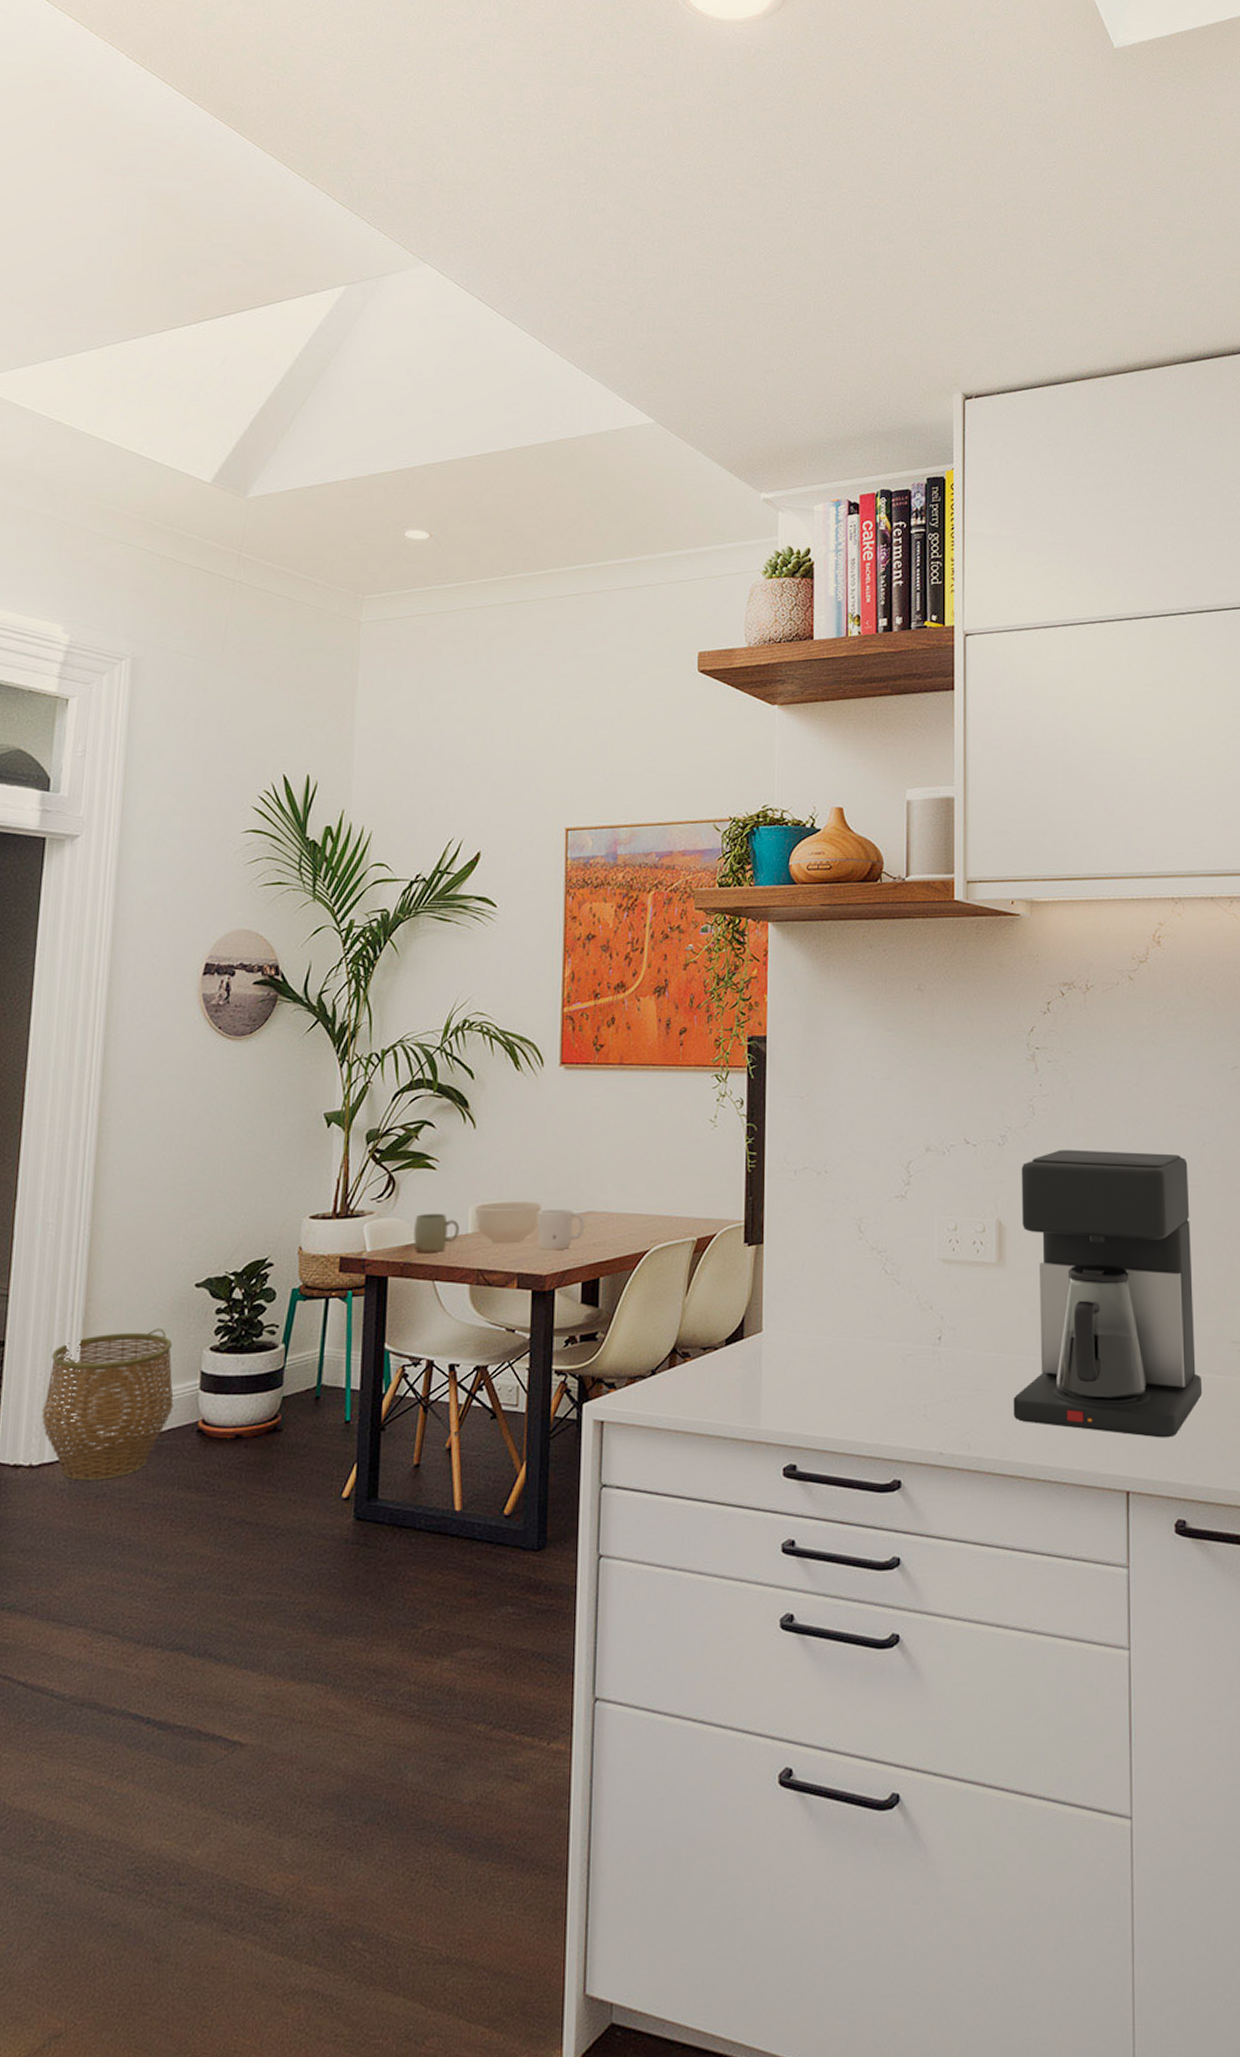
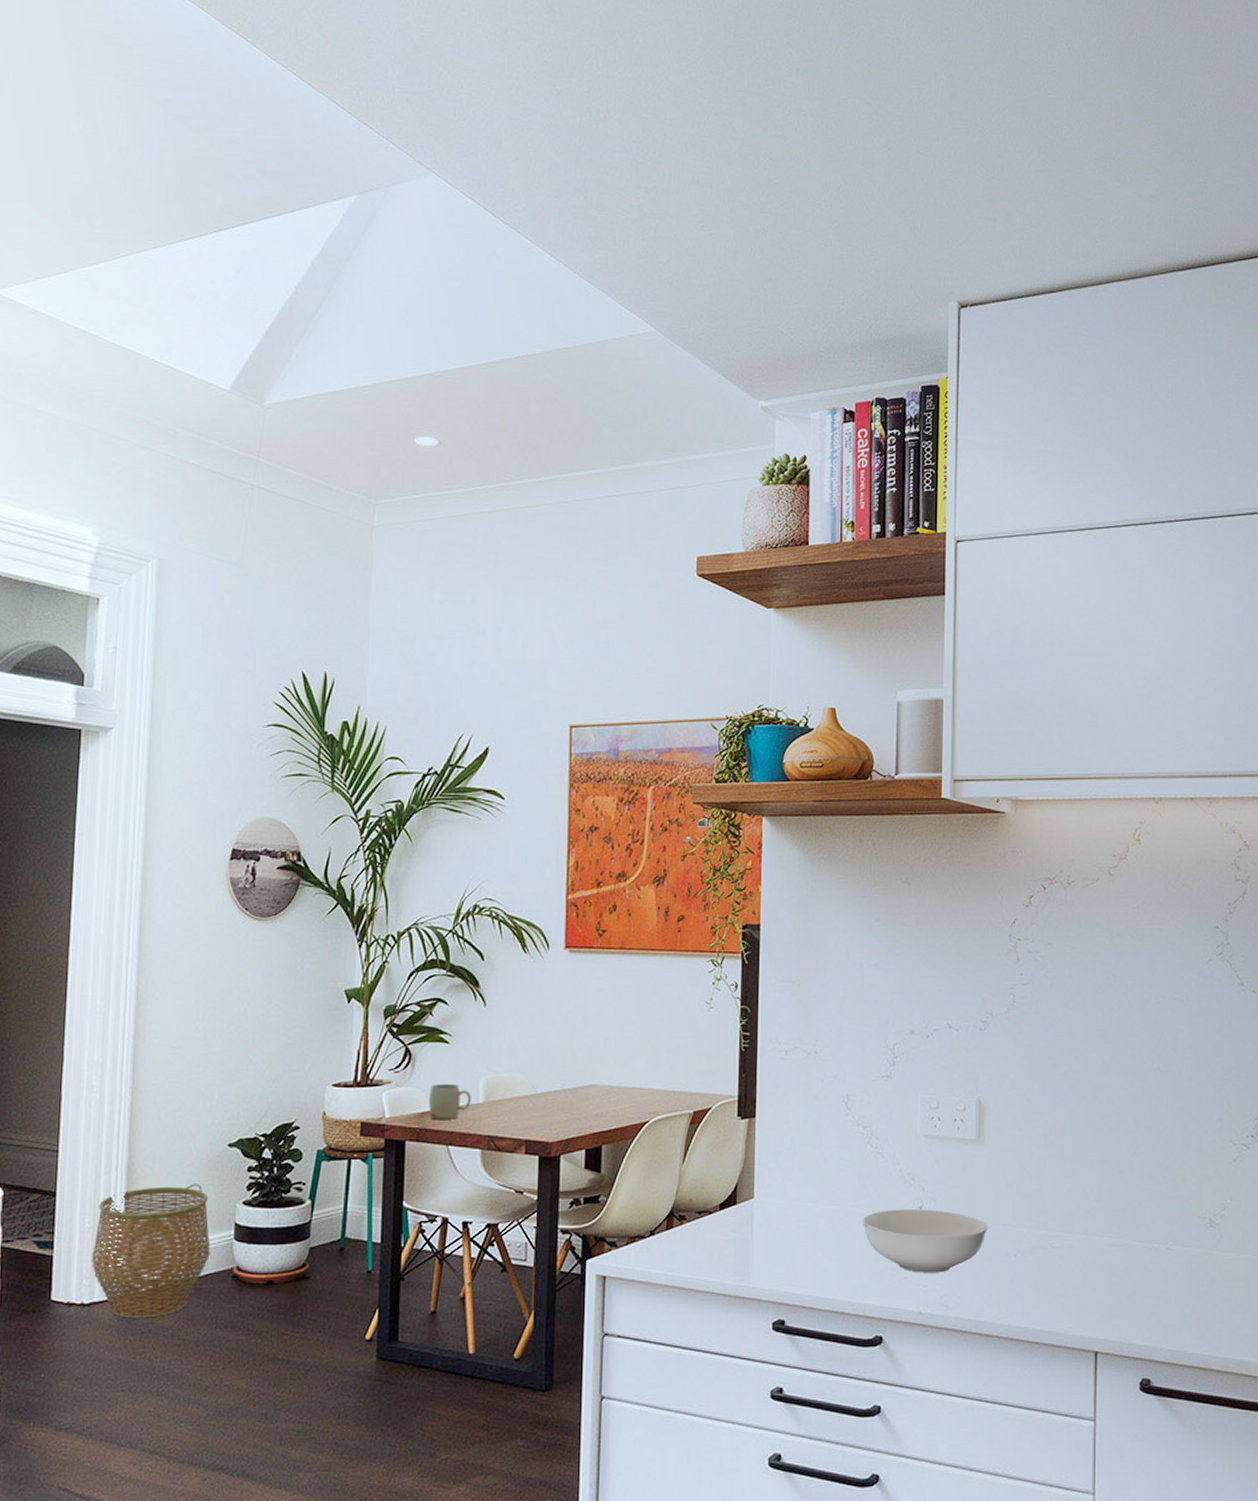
bowl: present [474,1201,542,1244] -> none [485,1074,548,1113]
mug: present [537,1208,585,1249] -> none [543,1081,588,1119]
bowl: none [877,1340,1011,1410] -> present [862,1209,988,1273]
coffee maker: present [1013,1149,1203,1438] -> none [989,1035,1170,1304]

